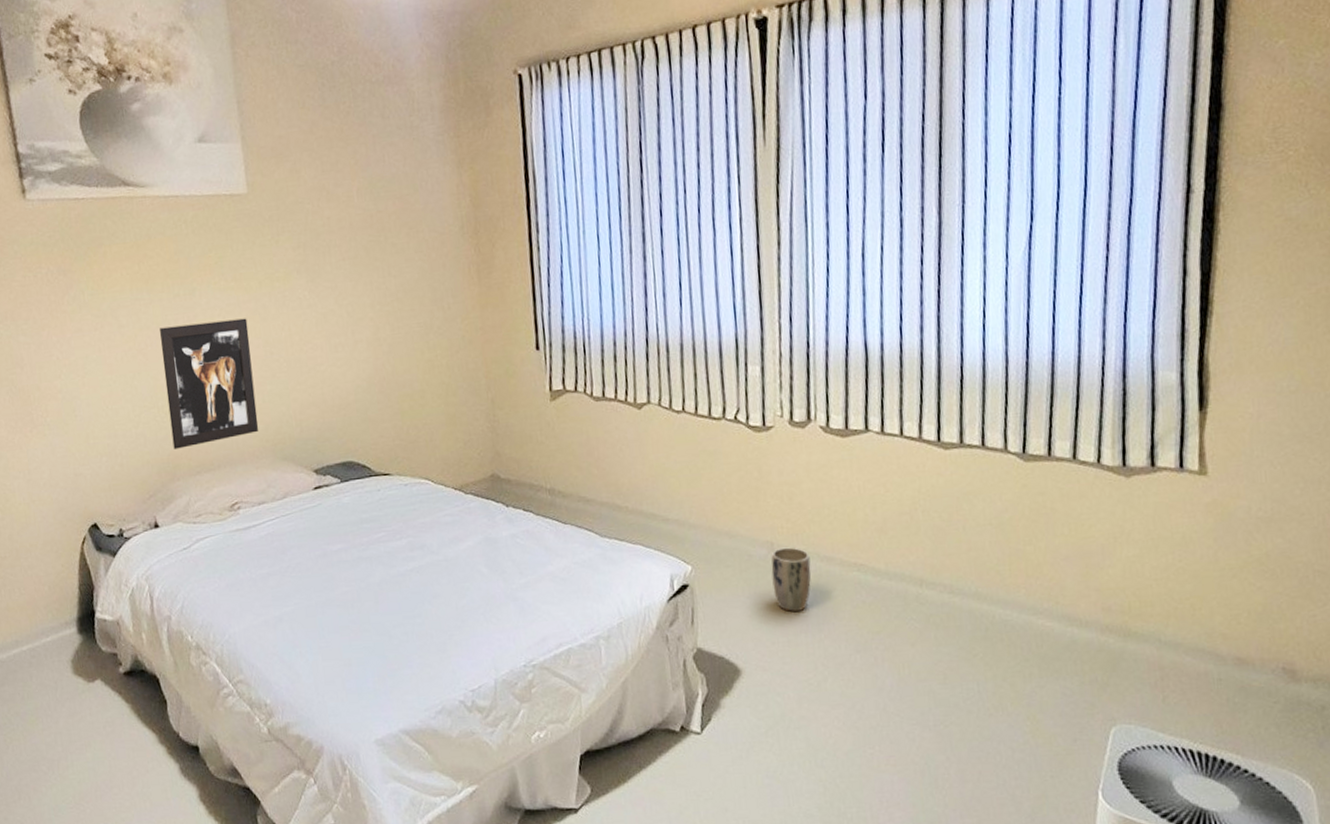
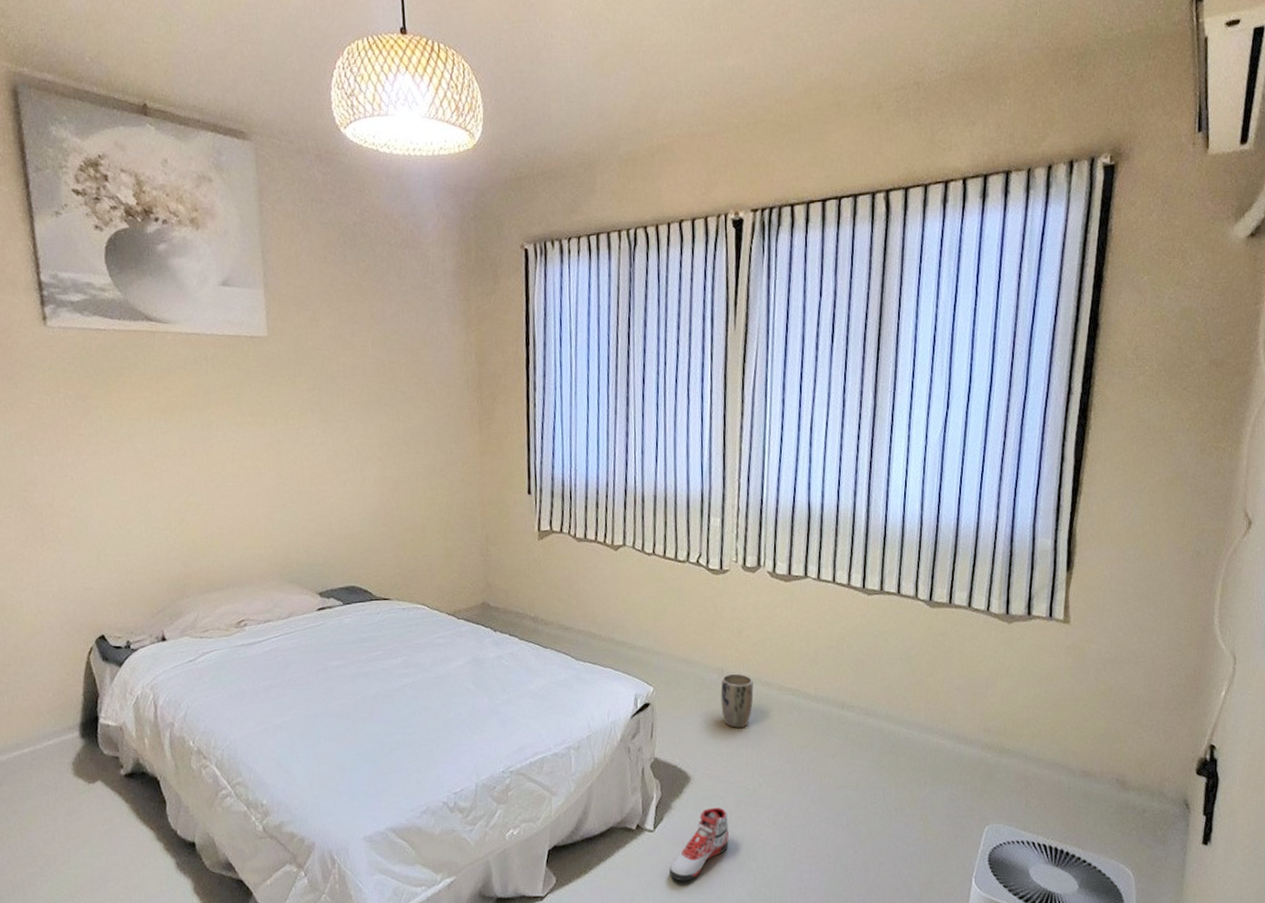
wall art: present [160,318,259,449] -> none [176,451,268,569]
sneaker: none [722,705,792,793] -> present [669,807,730,882]

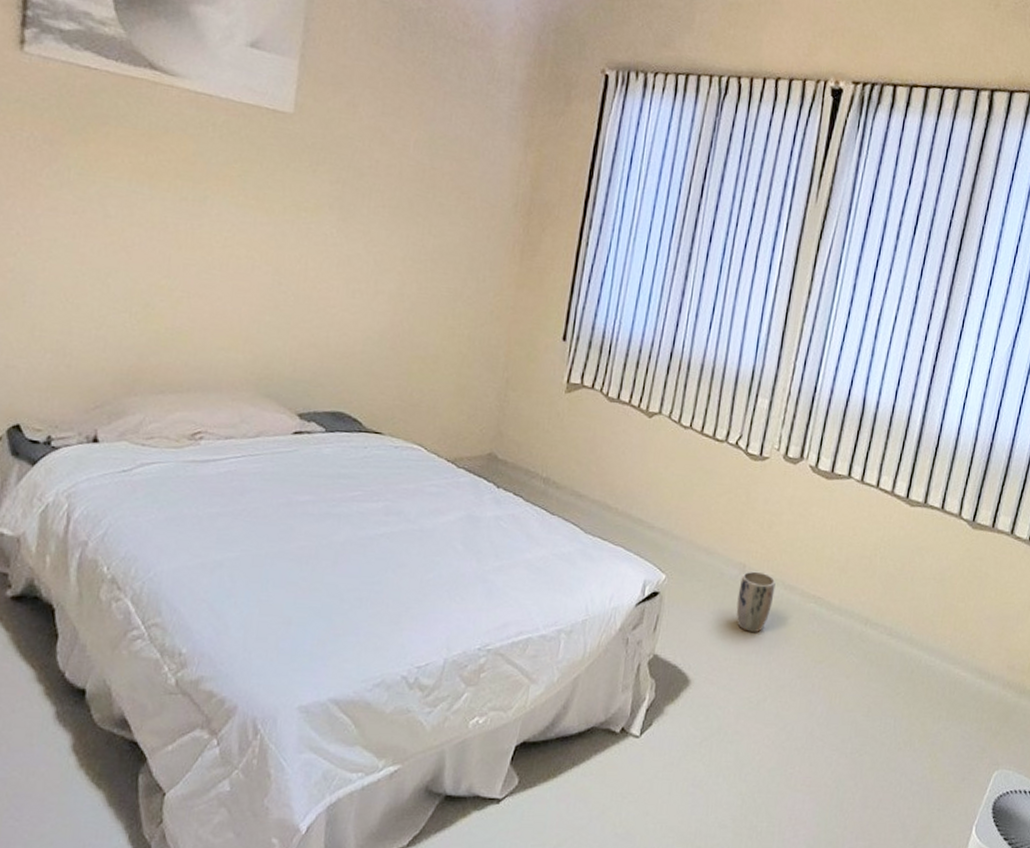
sneaker: present [669,807,730,882] -> none [649,717,725,798]

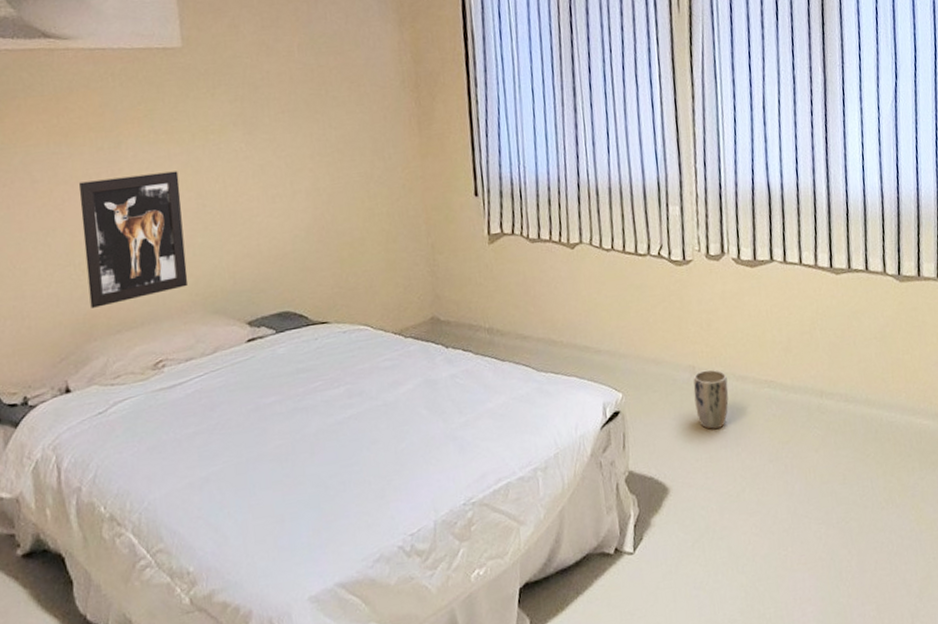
wall art: none [138,228,261,363] -> present [79,171,188,308]

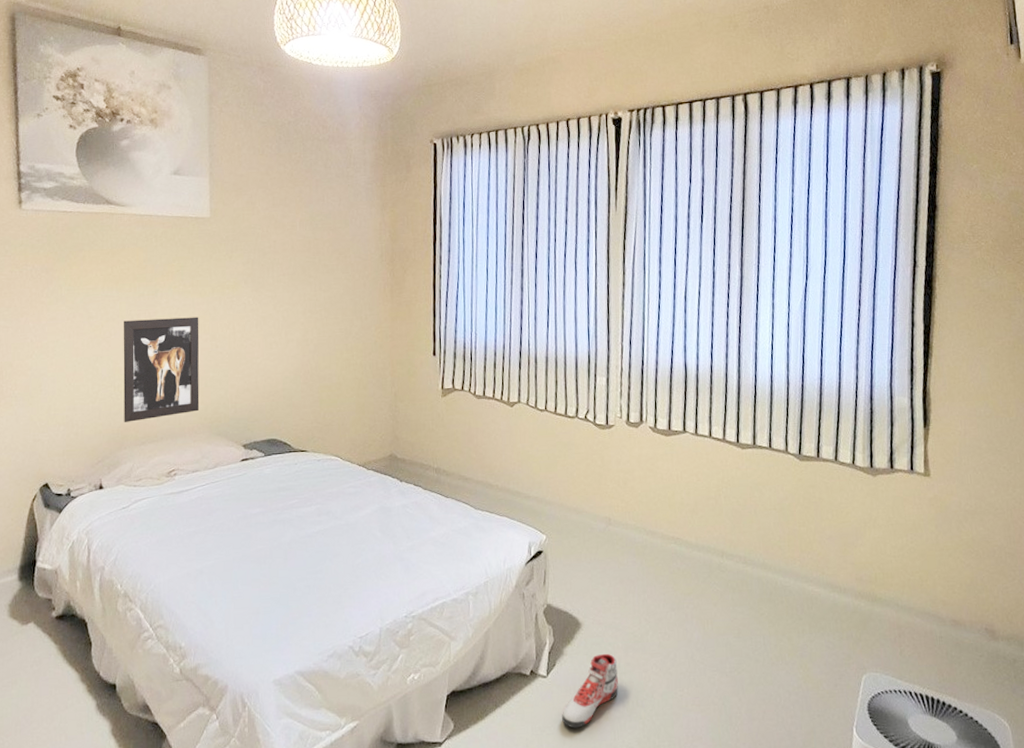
sneaker: none [654,518,716,607] -> present [562,653,619,728]
plant pot: present [693,369,729,430] -> none [608,522,639,576]

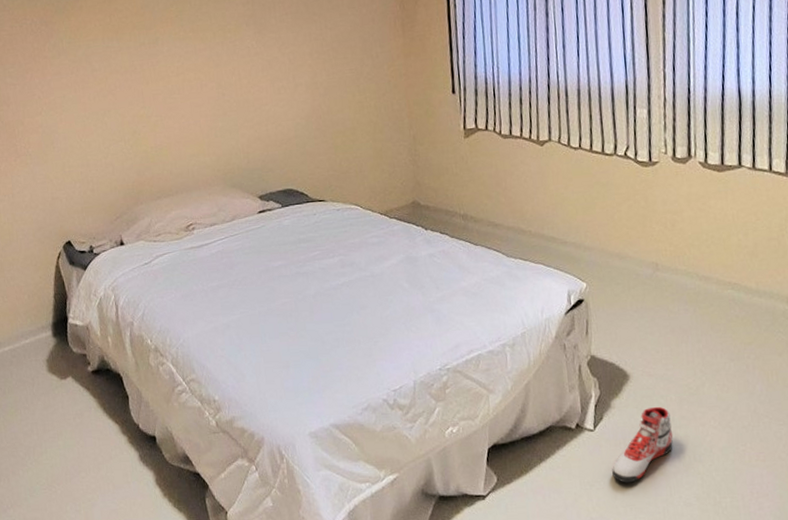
wall art: present [123,317,200,422] -> none [127,64,212,177]

